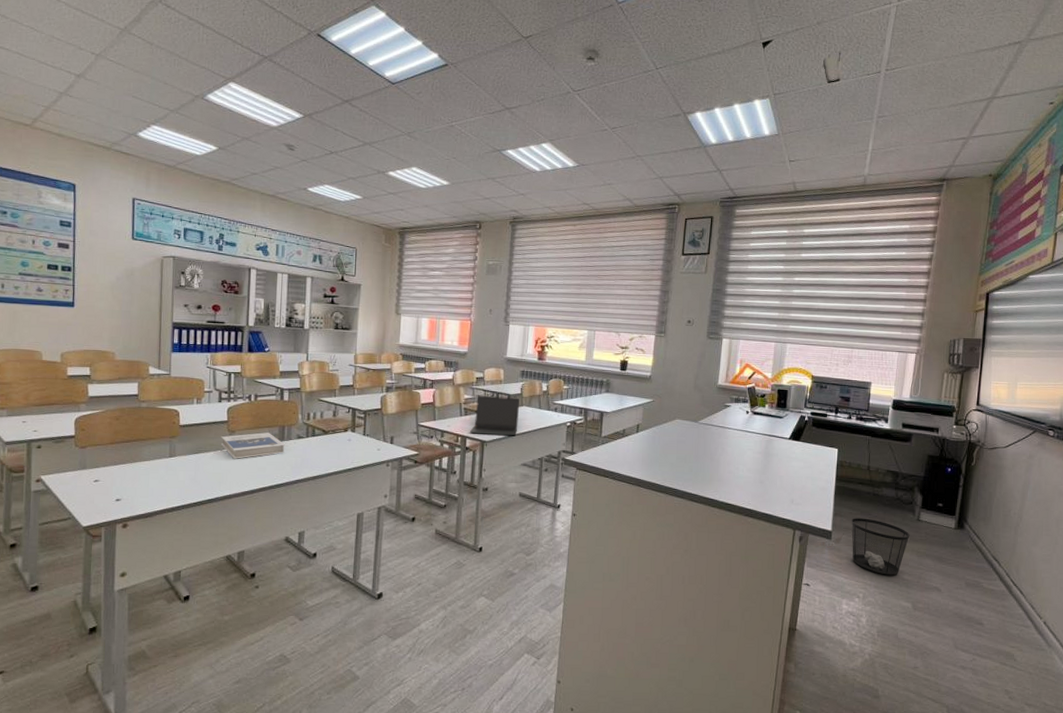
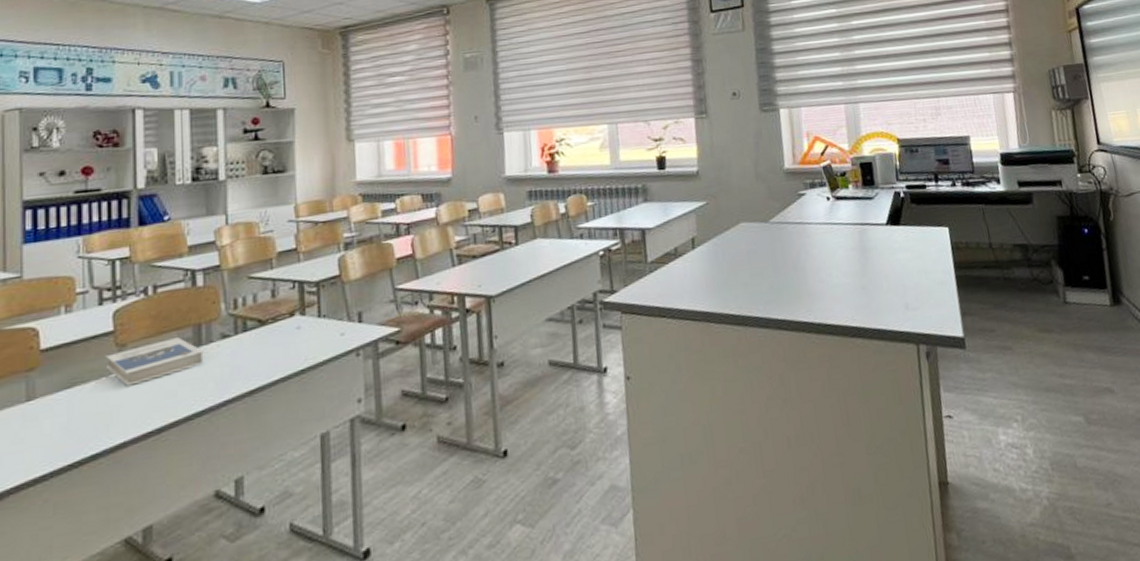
laptop: present [470,396,520,436] -> none [469,228,534,289]
waste bin: present [851,518,910,576] -> none [984,311,1060,385]

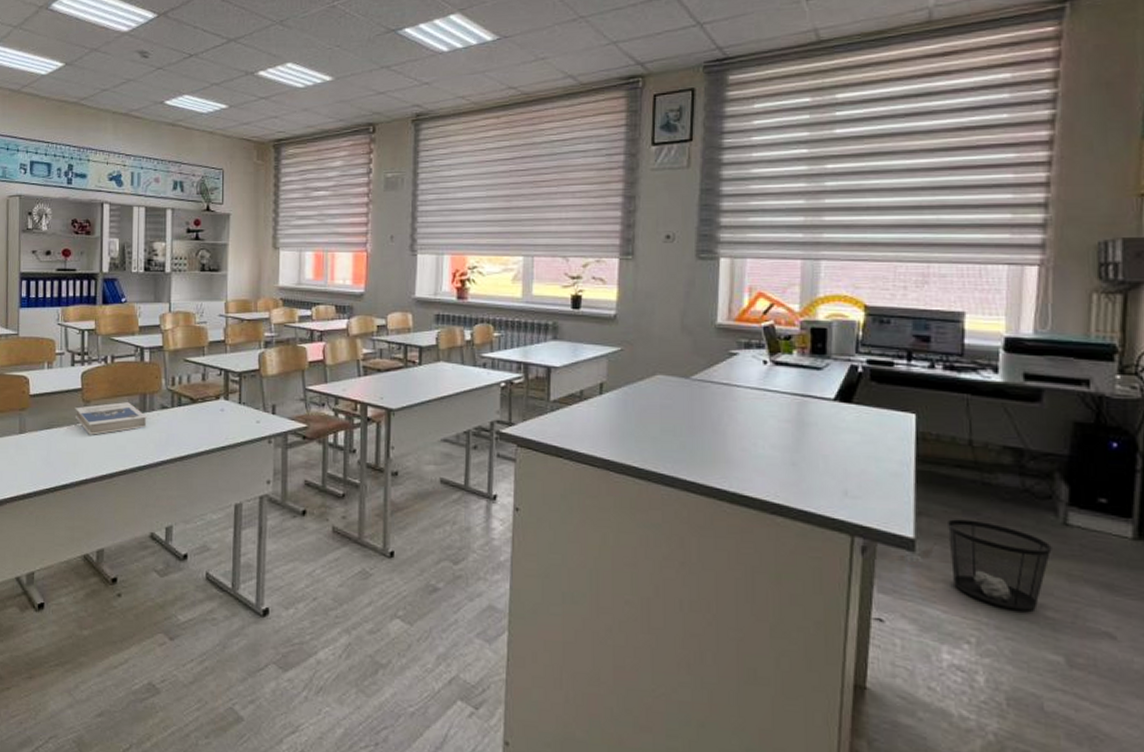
waste bin: none [984,311,1060,385] -> present [946,519,1052,611]

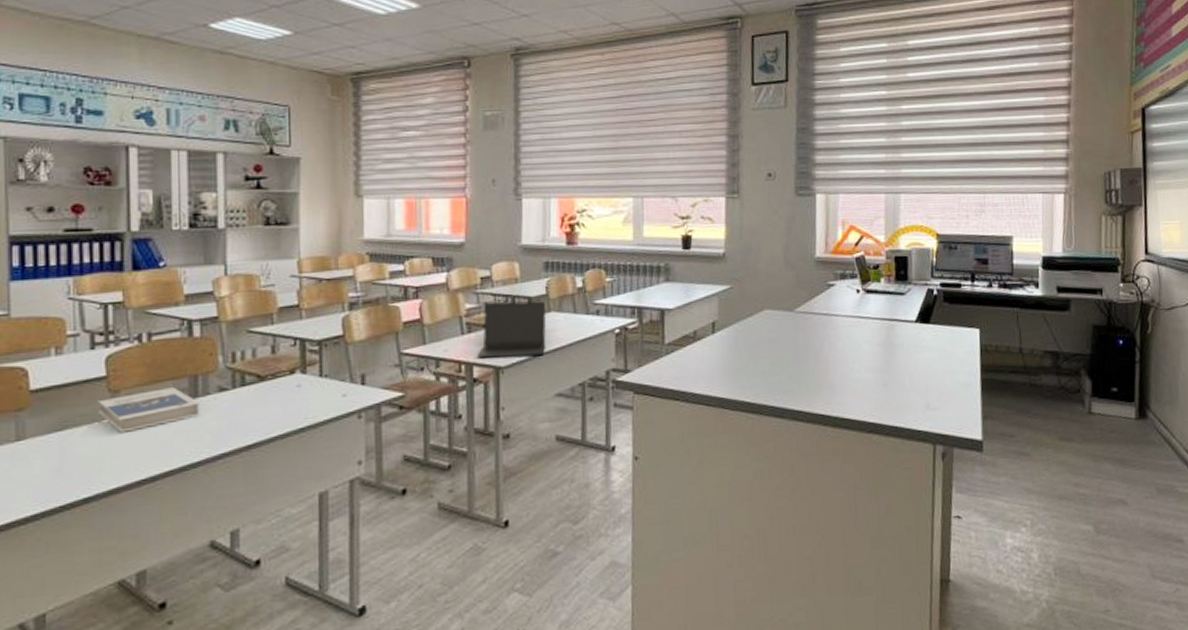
laptop: none [372,350,436,402] -> present [478,300,546,359]
waste bin: present [946,519,1052,611] -> none [1005,417,1082,492]

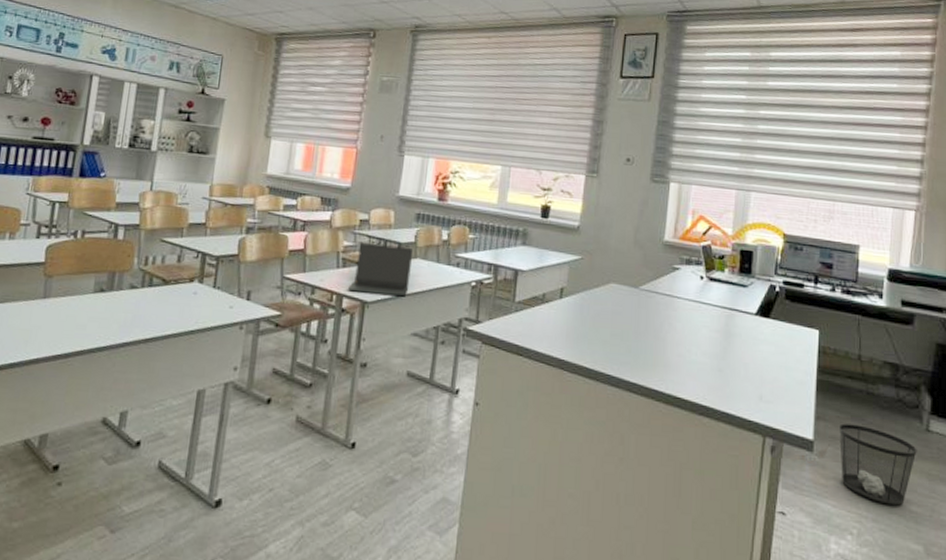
hardback book: present [97,386,200,433] -> none [33,278,114,312]
waste bin: none [1005,417,1082,492] -> present [838,423,917,506]

